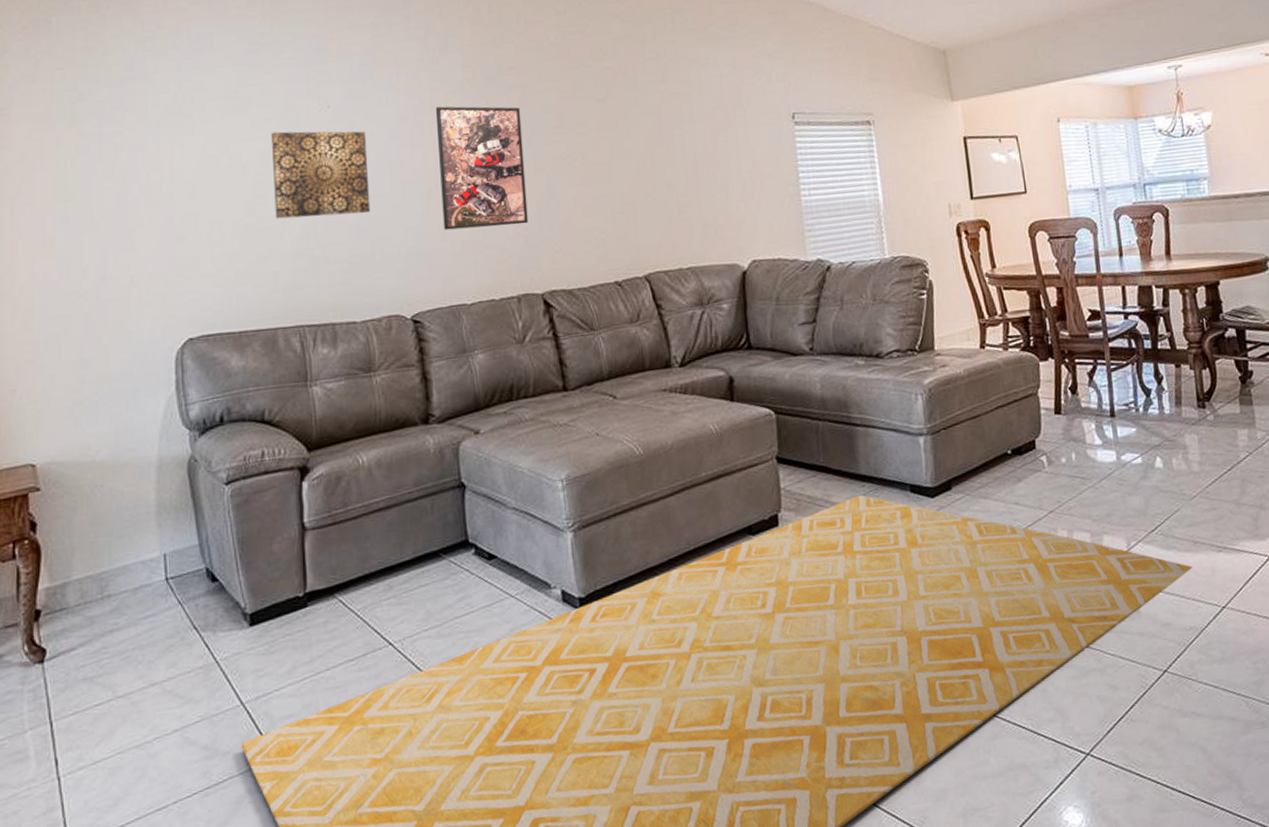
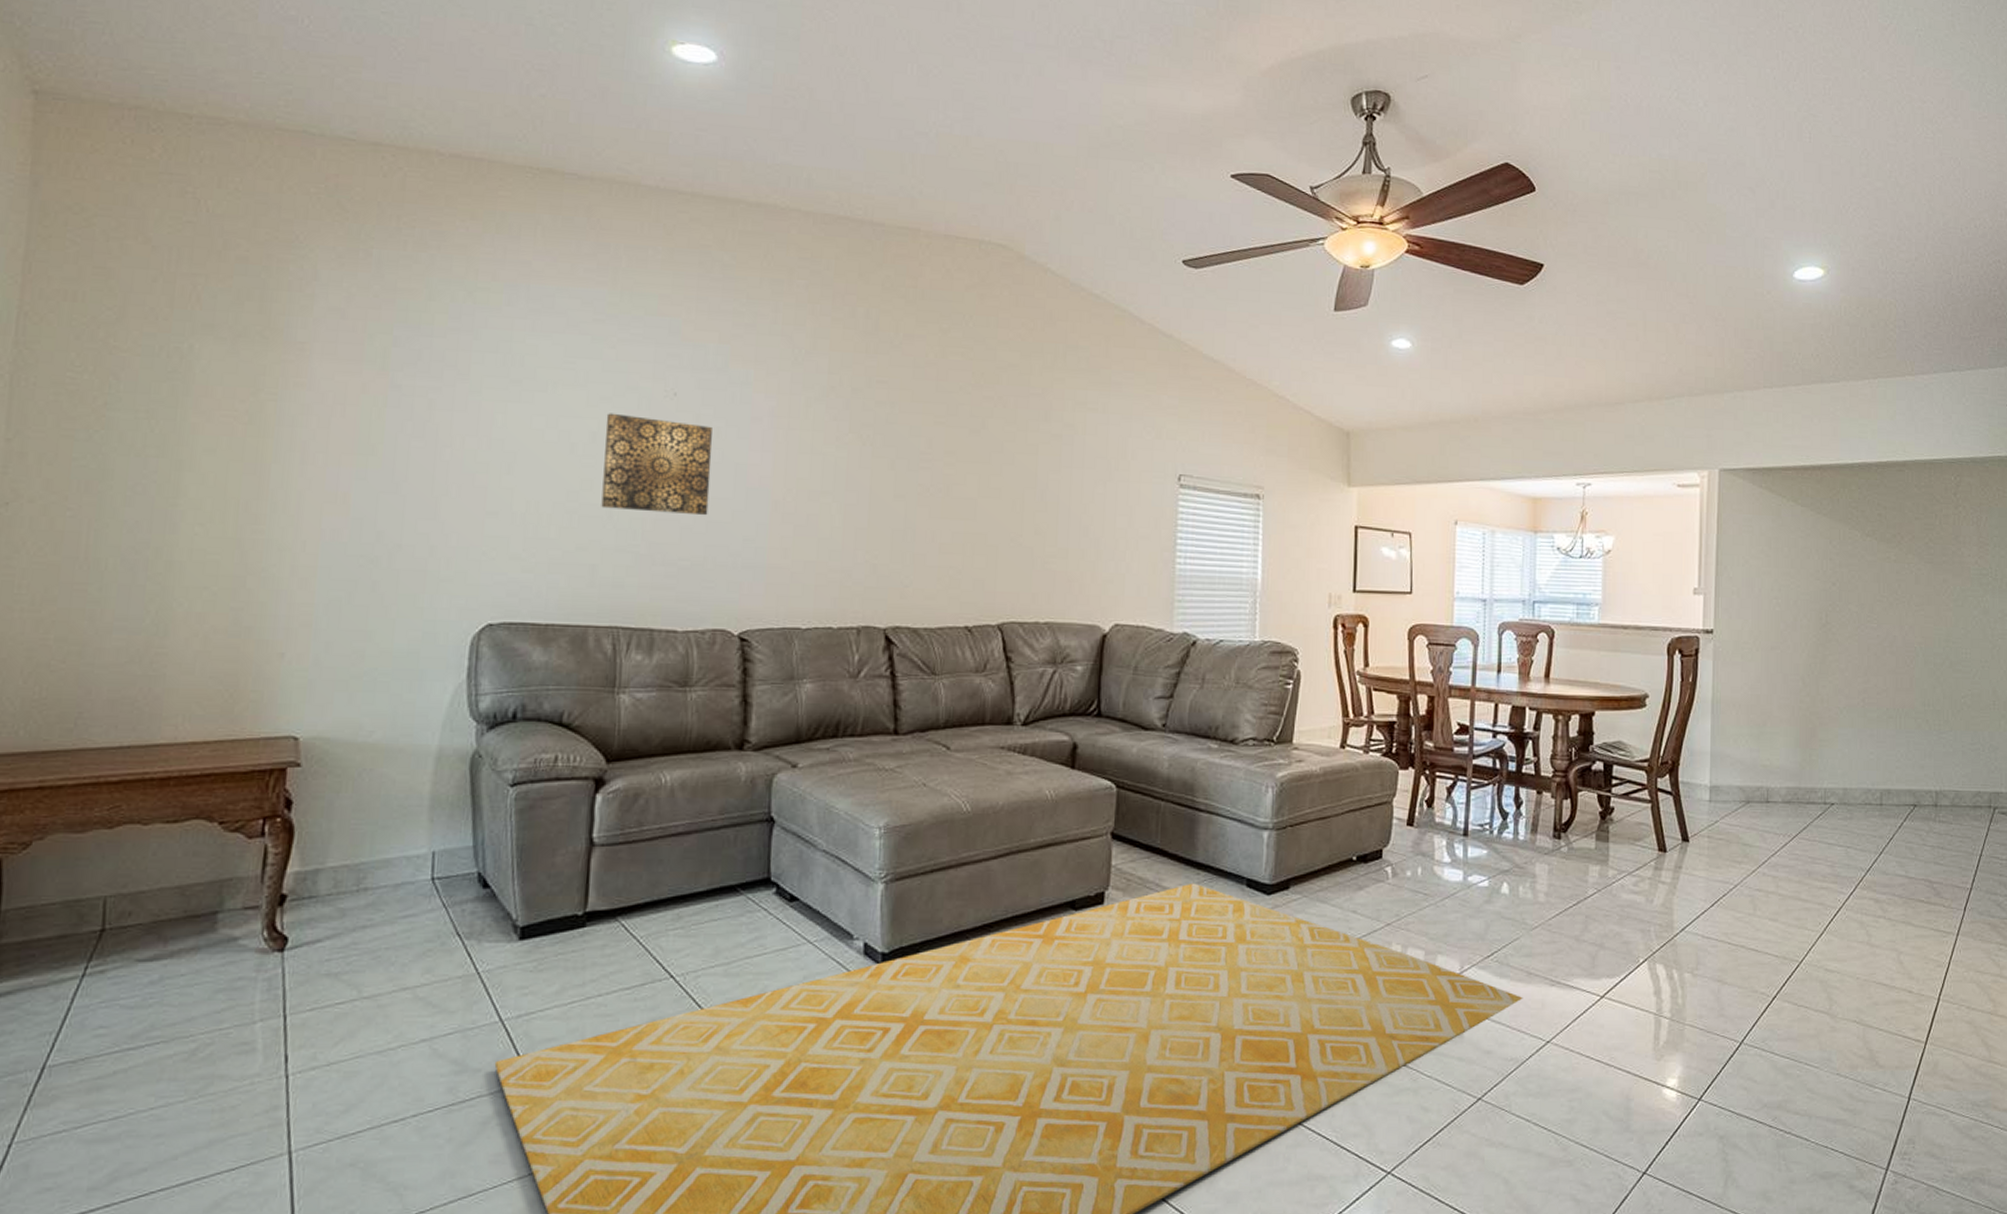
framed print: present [436,106,529,230] -> none [786,412,887,552]

